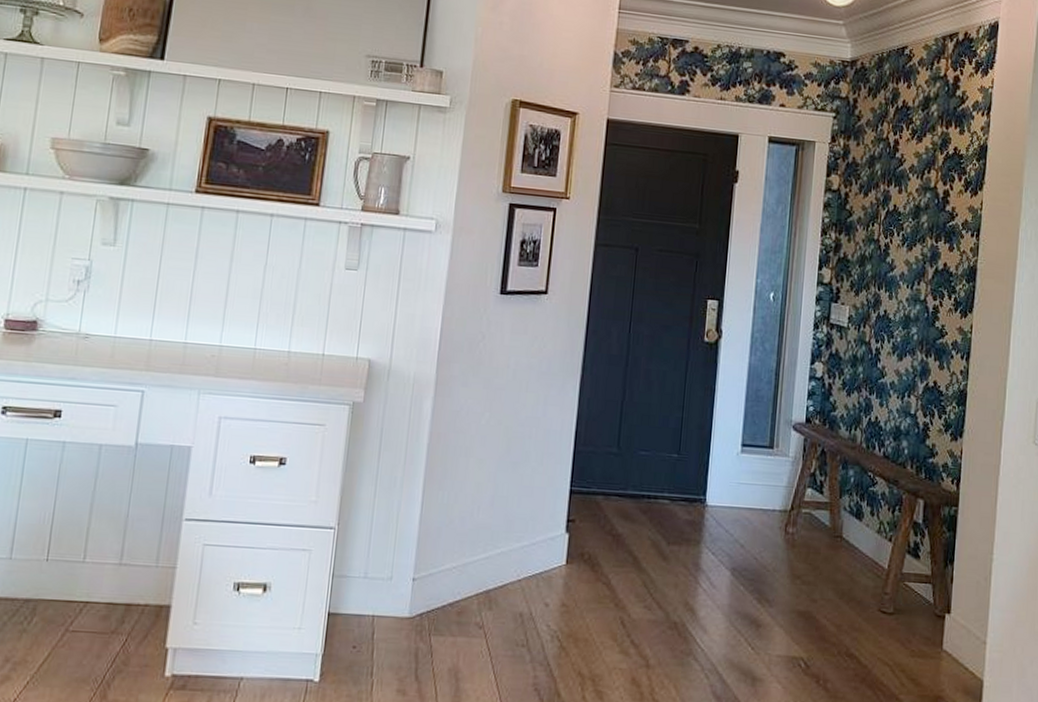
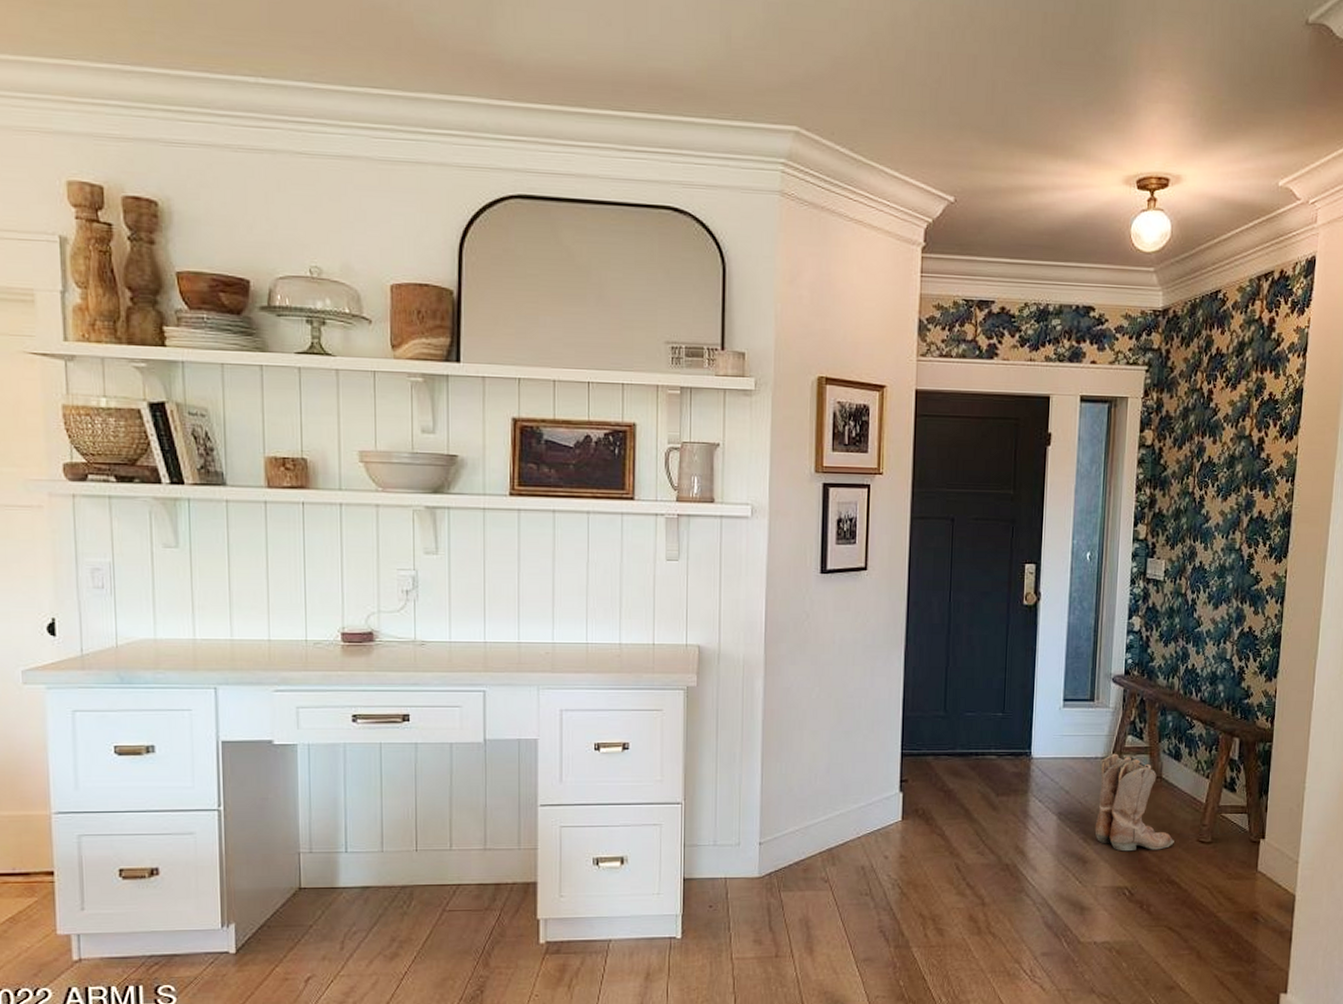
boots: none [770,506,854,618] -> present [1094,753,1174,852]

